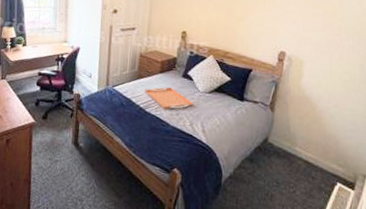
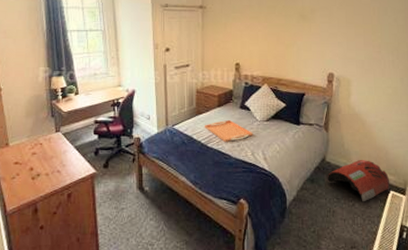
snack bag: none [268,145,338,191] -> present [327,160,390,202]

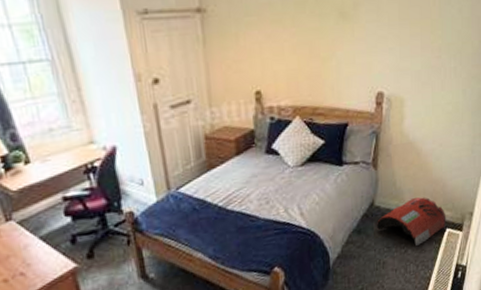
serving tray: present [204,120,253,143] -> none [219,171,285,202]

